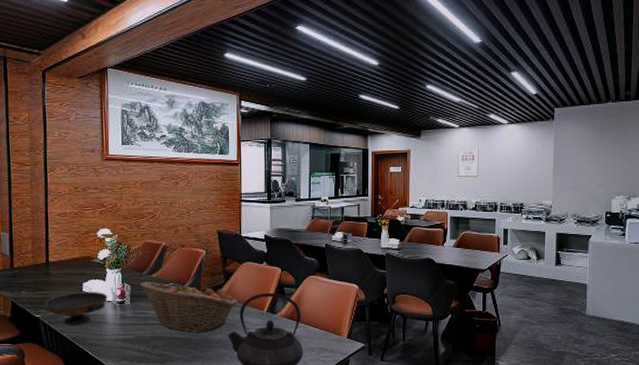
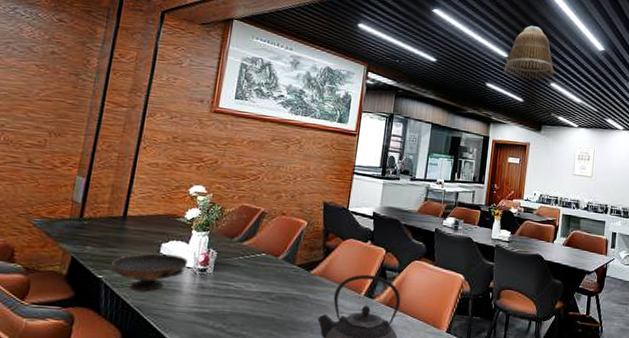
fruit basket: present [140,281,238,333] -> none [228,249,334,313]
lamp shade: none [375,27,429,85] -> present [503,25,554,80]

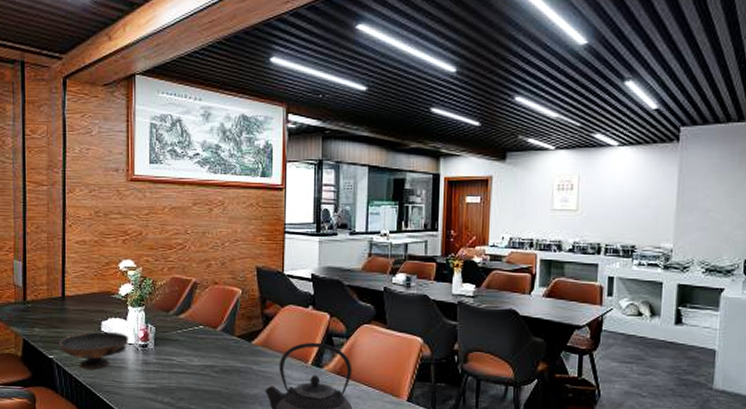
lamp shade: present [503,25,554,80] -> none [451,26,519,96]

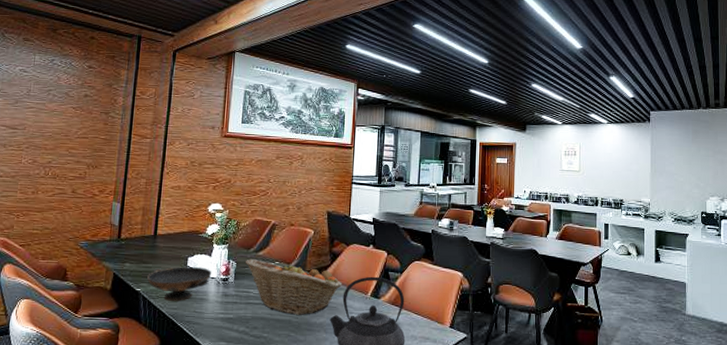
fruit basket: none [166,322,277,386] -> present [246,259,342,315]

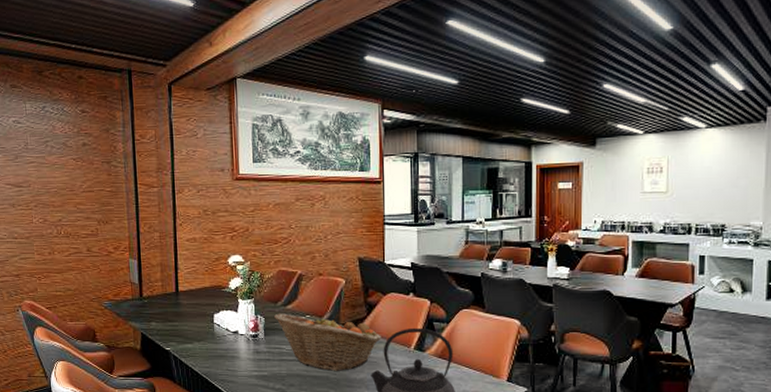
decorative bowl: present [147,267,212,301] -> none [175,324,241,360]

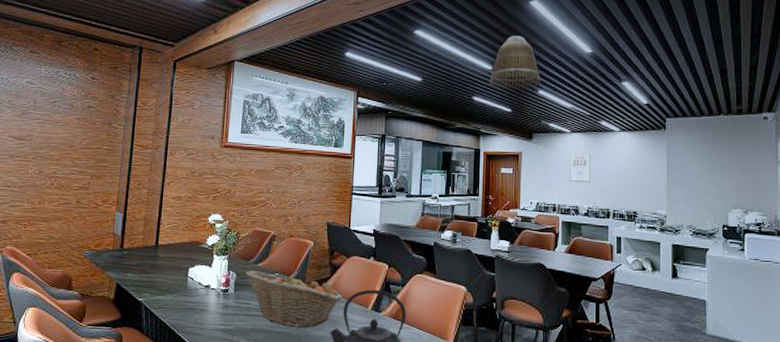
lamp shade: none [541,16,607,85] -> present [489,36,541,89]

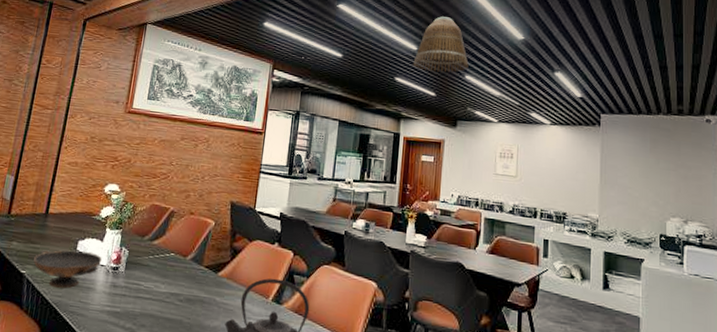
decorative bowl: none [149,277,213,312] -> present [33,250,102,288]
fruit basket: present [245,270,342,328] -> none [139,247,242,316]

